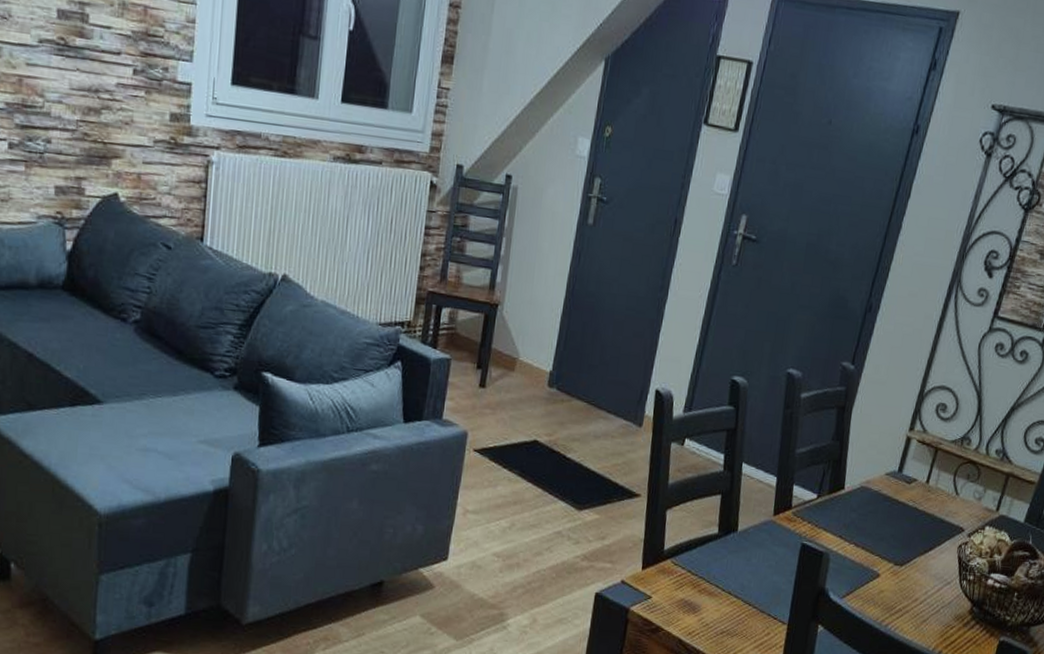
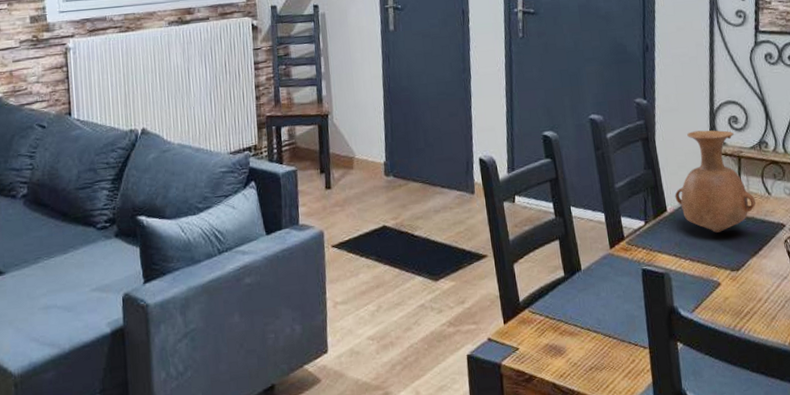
vase: none [856,410,941,523] -> present [674,130,757,233]

